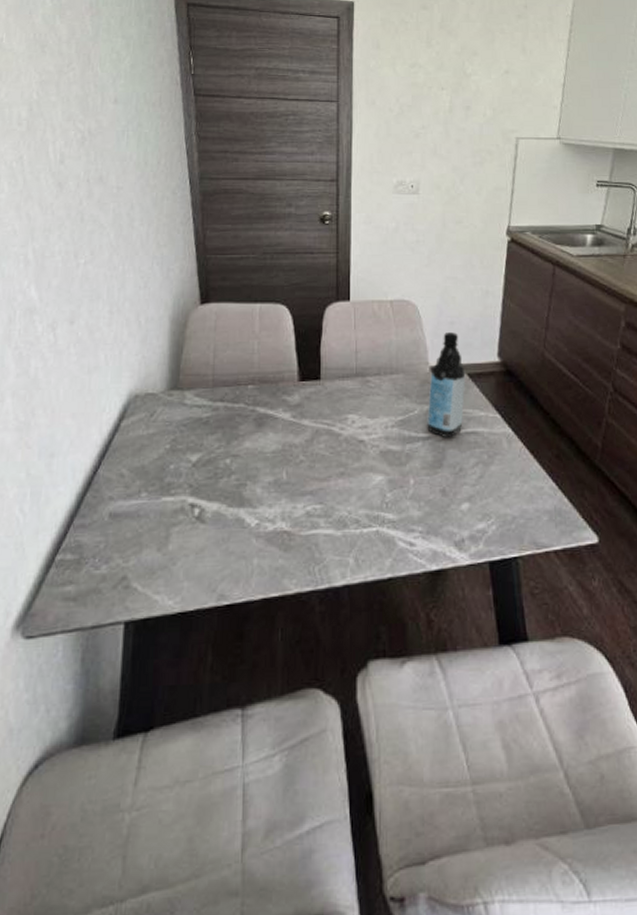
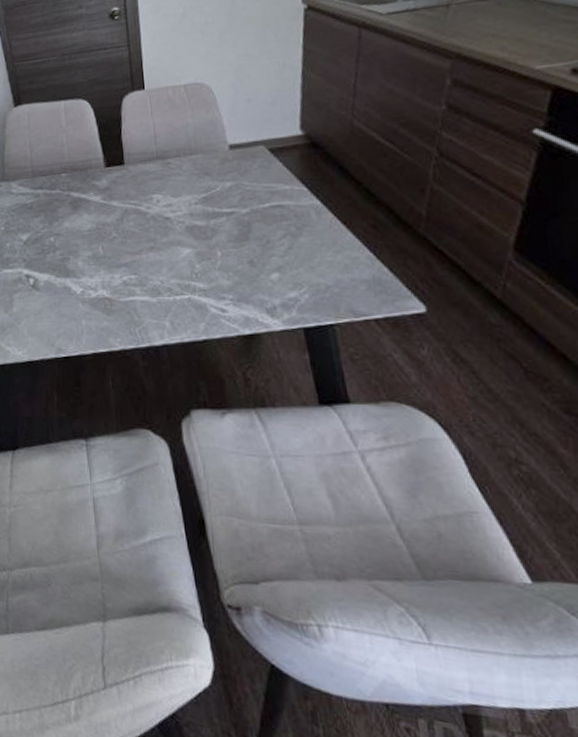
water bottle: present [427,332,466,437] -> none [229,109,267,212]

